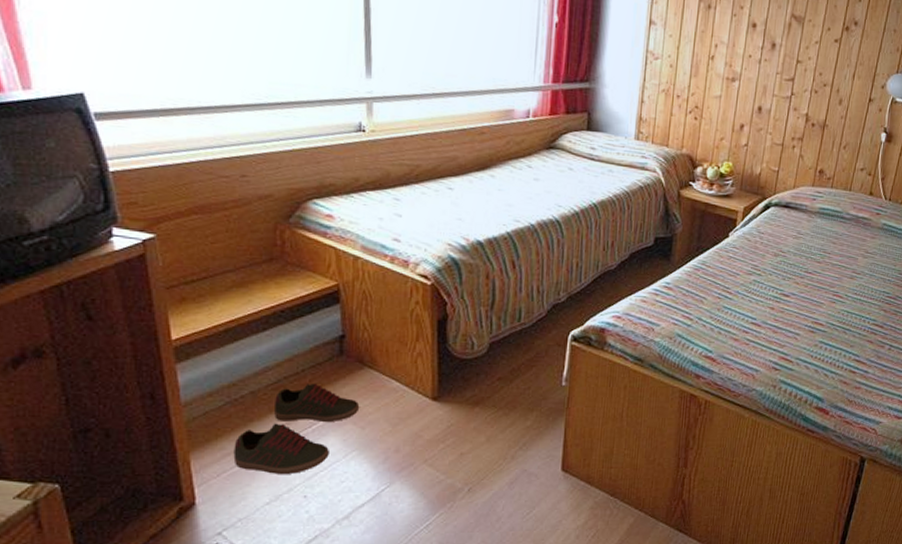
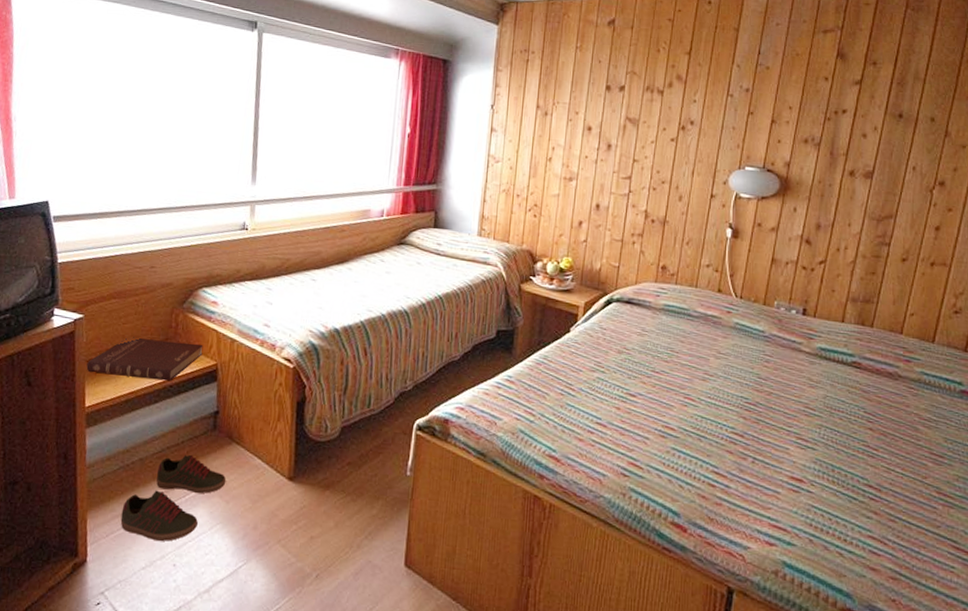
book: none [167,260,319,306] -> present [86,338,203,381]

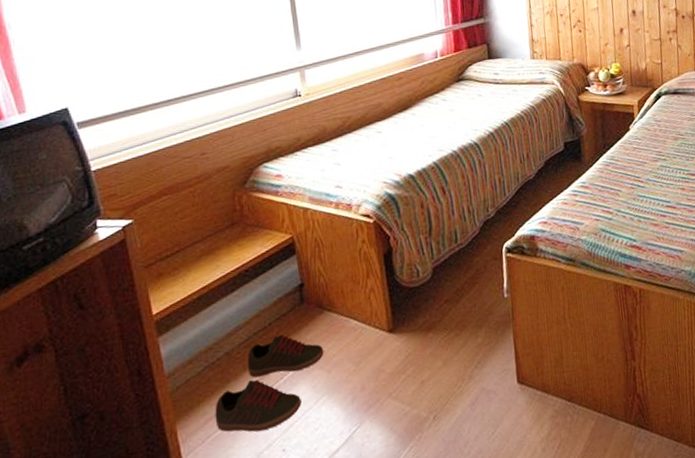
book: present [86,338,203,381] -> none [146,222,275,278]

